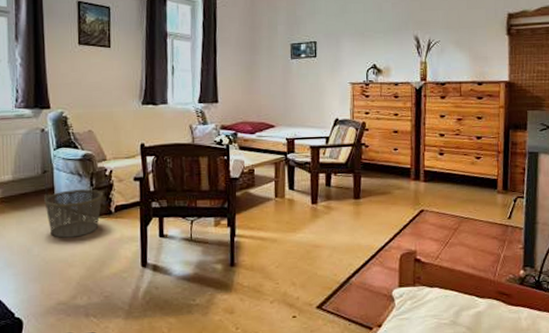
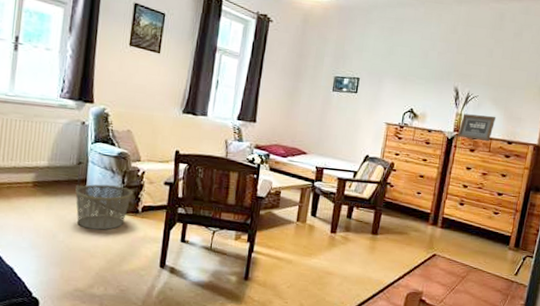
picture frame: none [426,59,462,86] -> present [458,114,497,142]

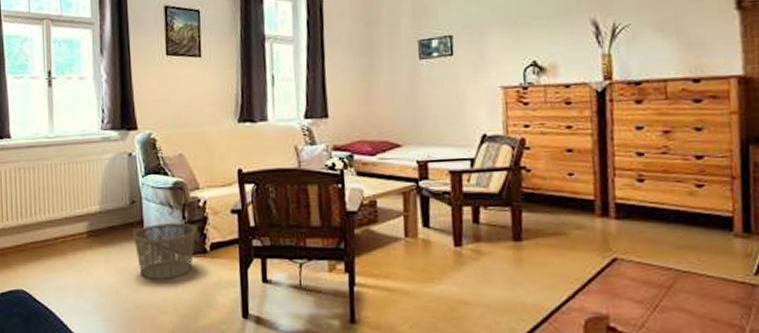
picture frame: present [458,114,497,142] -> none [611,47,666,87]

